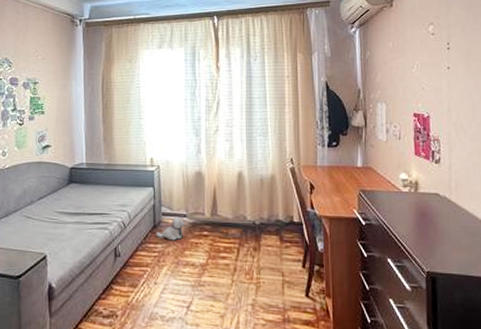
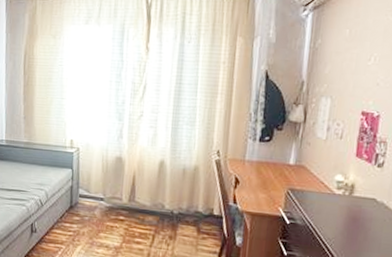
plush toy: present [155,216,184,241] -> none [71,199,101,222]

